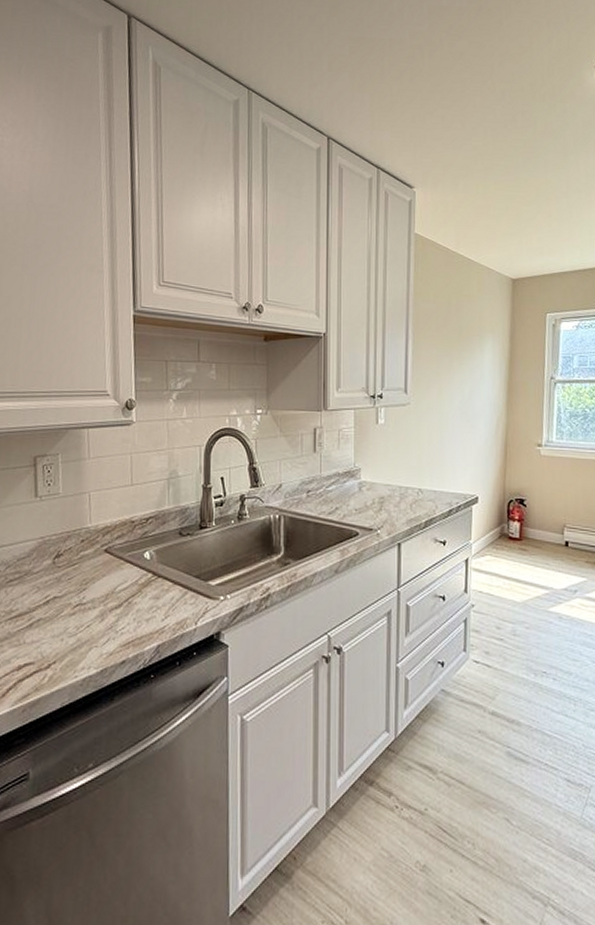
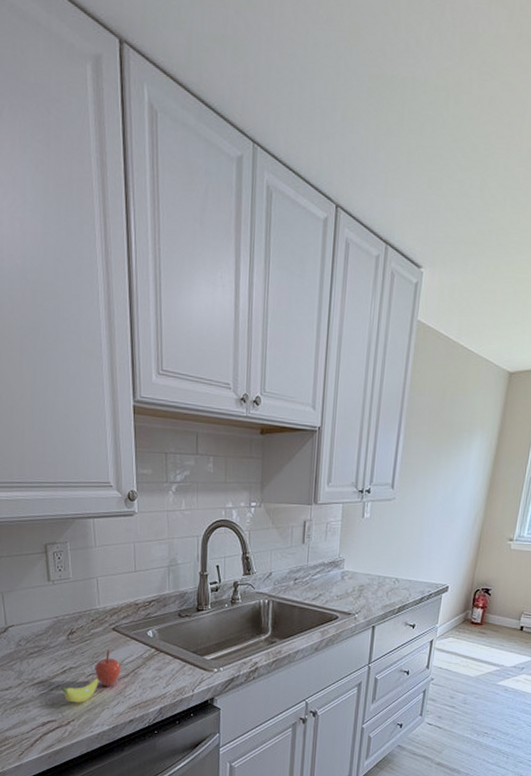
fruit: none [43,575,113,640] -> present [62,649,121,703]

